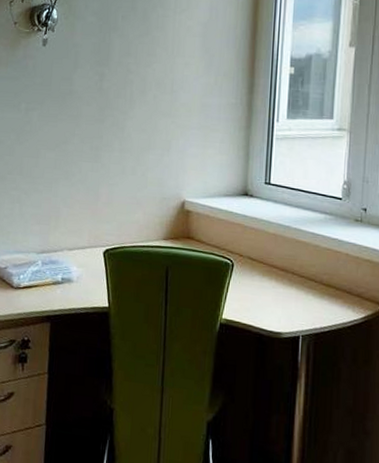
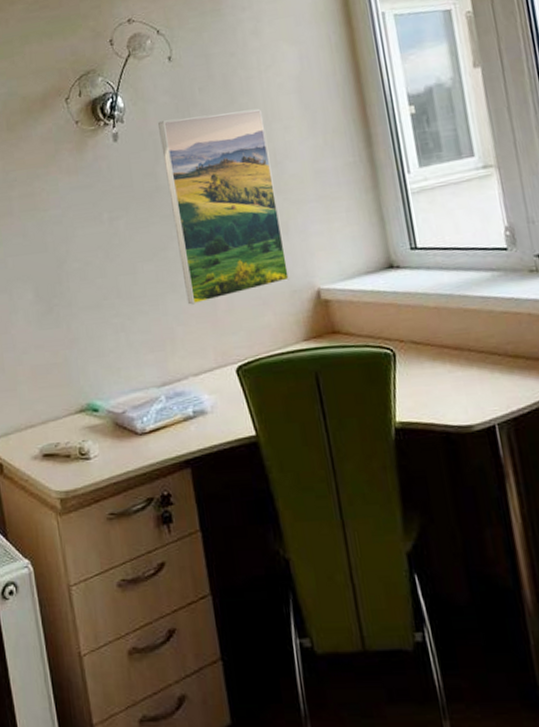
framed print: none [75,37,170,193] -> present [158,108,289,305]

